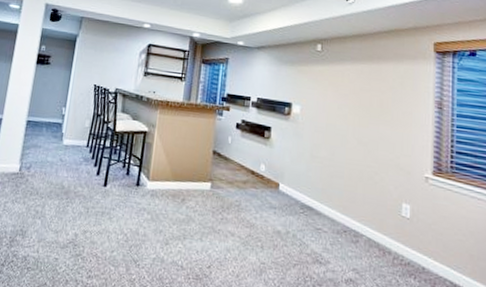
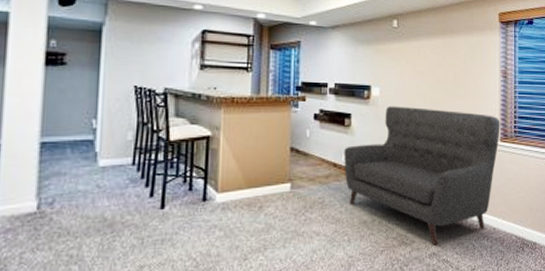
sofa: none [261,124,434,272] -> present [344,105,500,245]

